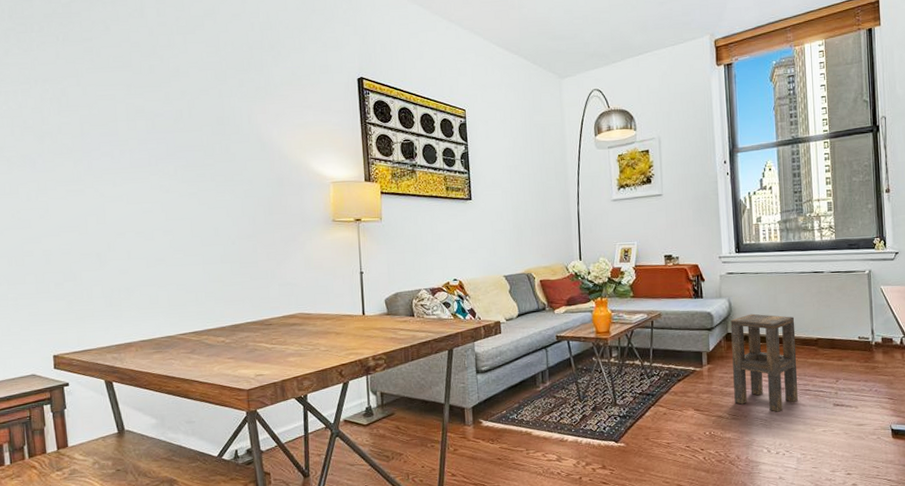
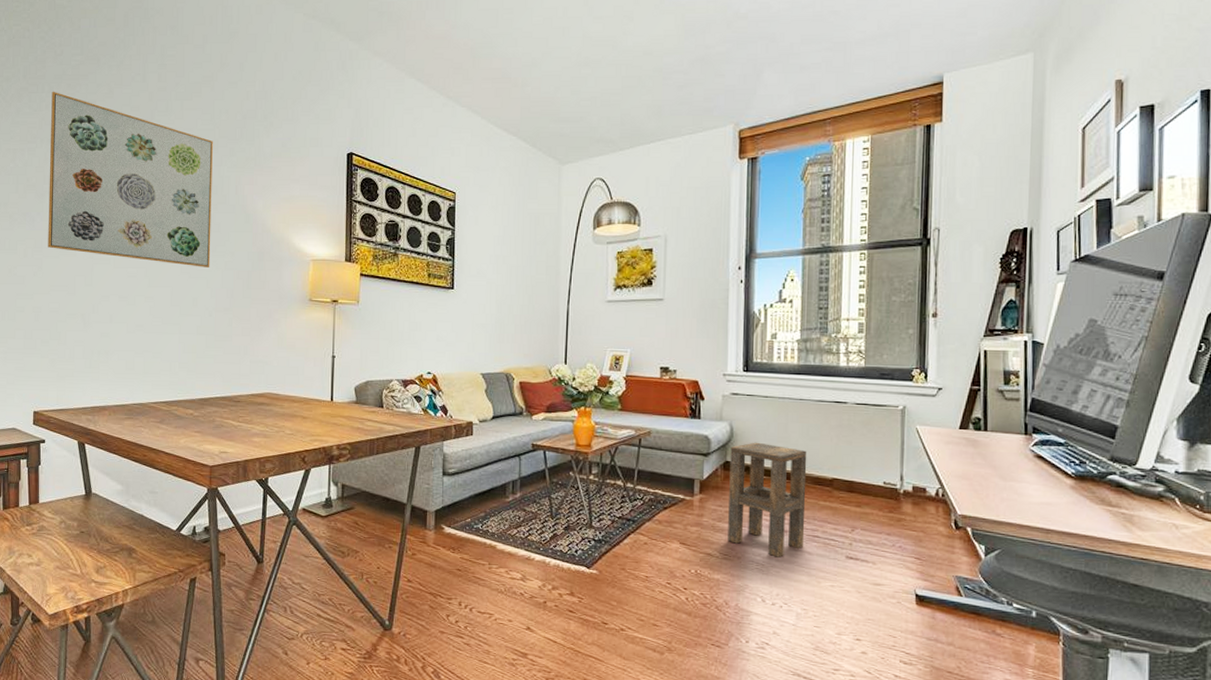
wall art: none [42,30,229,198] -> present [48,91,213,267]

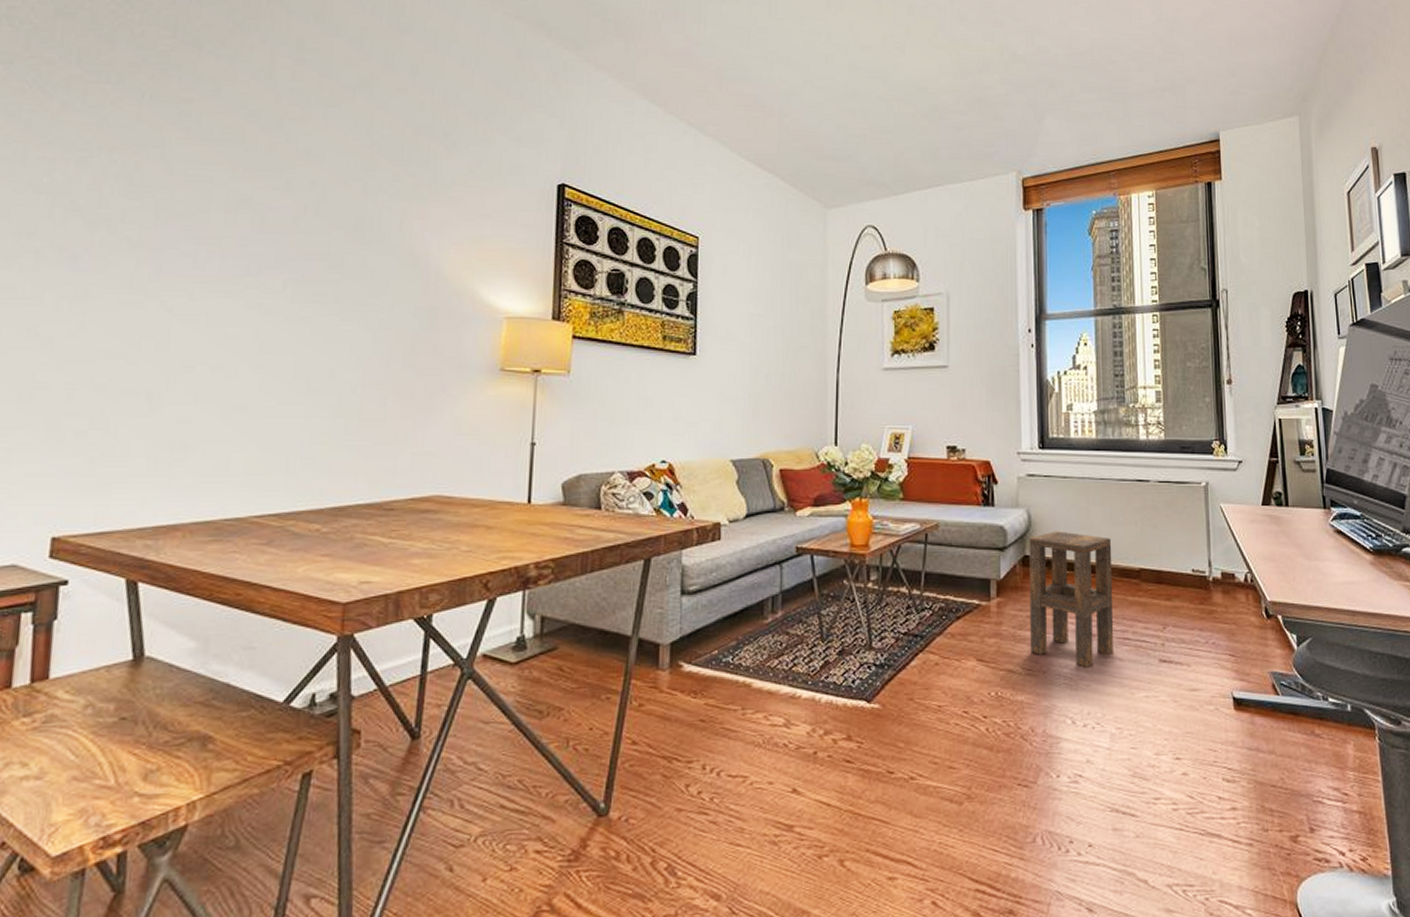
wall art: present [48,91,213,267] -> none [97,82,369,327]

